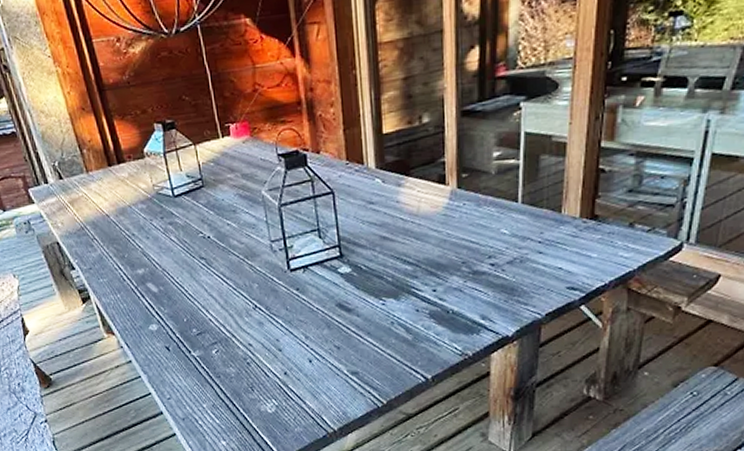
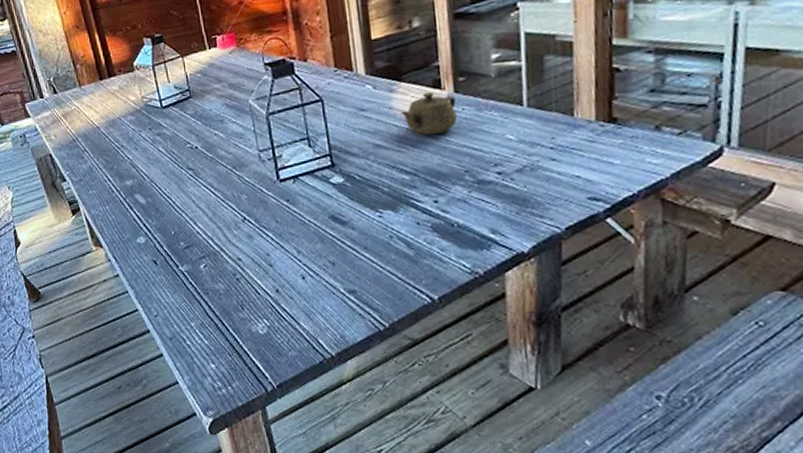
teapot: none [406,187,458,229] -> present [400,92,458,136]

